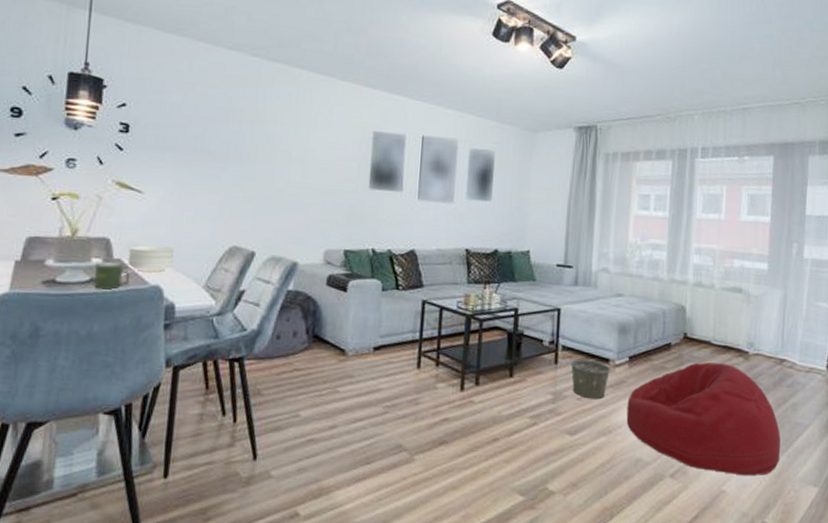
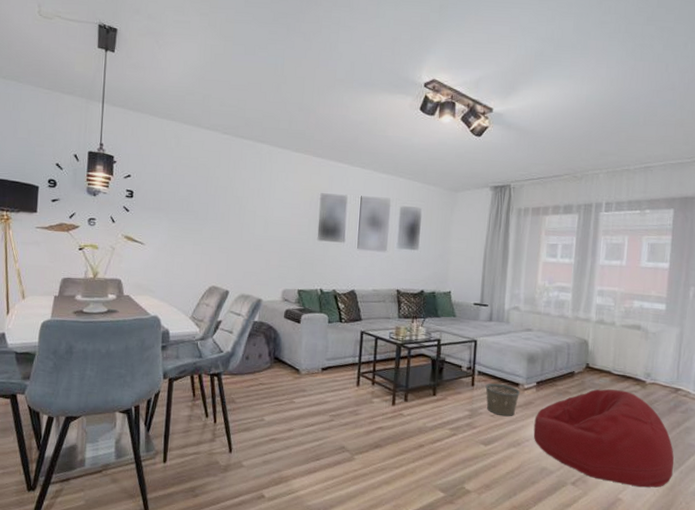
mug: present [93,261,130,290] -> none [109,297,136,319]
bowl: present [127,245,175,273] -> none [134,285,168,306]

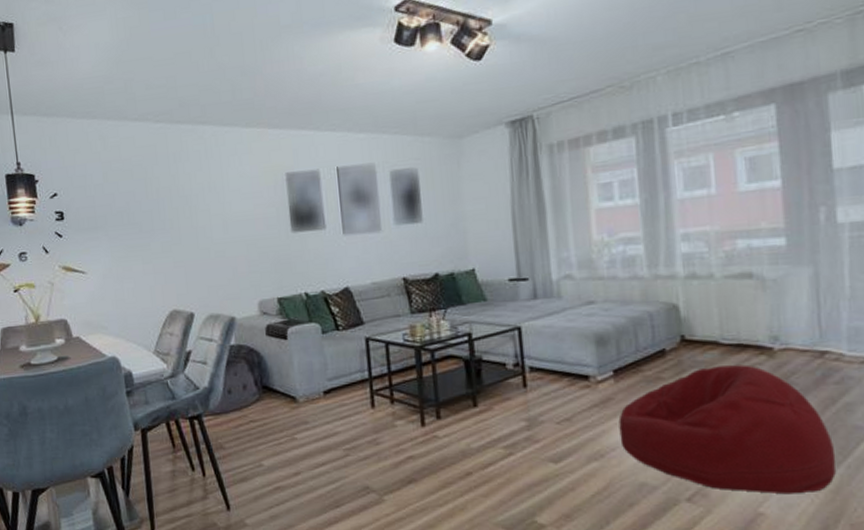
basket: present [485,382,521,417] -> none [542,379,593,422]

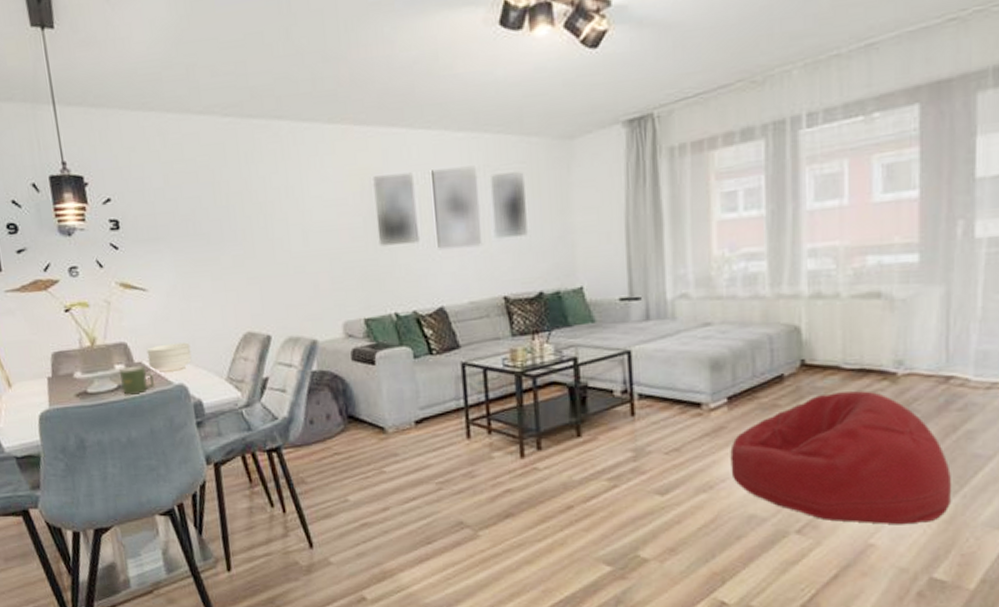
mug: none [59,340,90,367] -> present [119,366,154,395]
bowl: none [84,319,124,346] -> present [146,342,192,372]

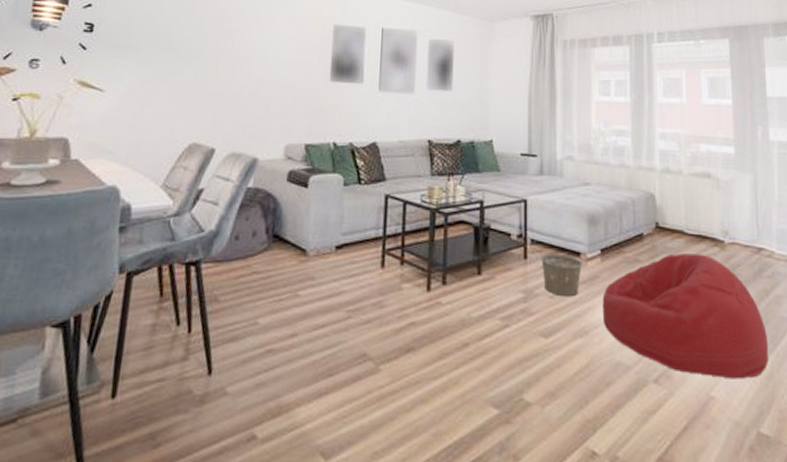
mug: present [119,366,154,395] -> none [48,162,87,192]
bowl: present [146,342,192,372] -> none [85,144,134,173]
basket: none [652,406,705,452] -> present [541,253,583,297]

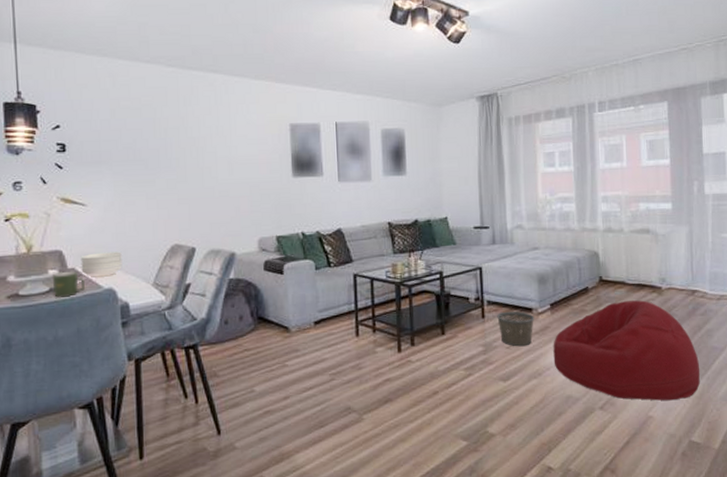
mug: none [48,162,87,192] -> present [52,271,85,298]
bowl: none [85,144,134,173] -> present [80,251,122,277]

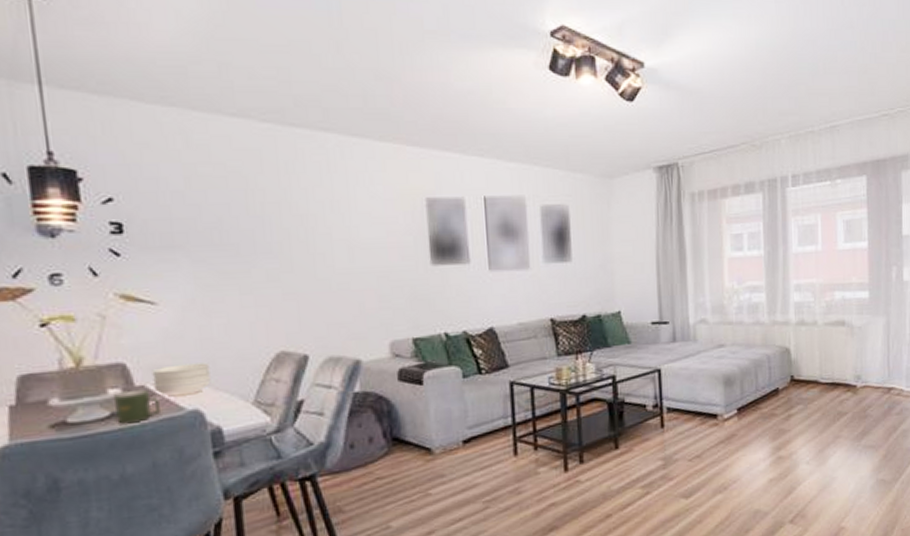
basket: present [497,311,535,347] -> none [678,418,721,459]
beanbag: present [553,300,700,401] -> none [740,400,895,510]

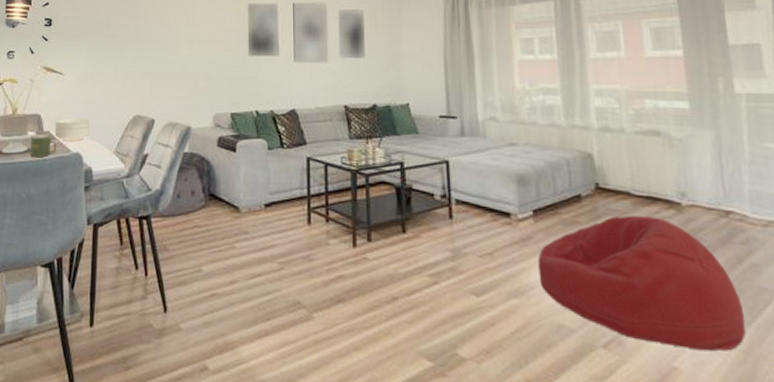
beanbag: none [740,400,895,510] -> present [537,216,746,351]

